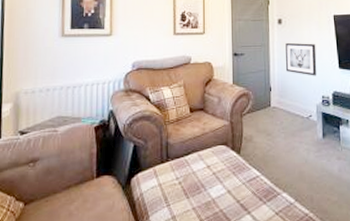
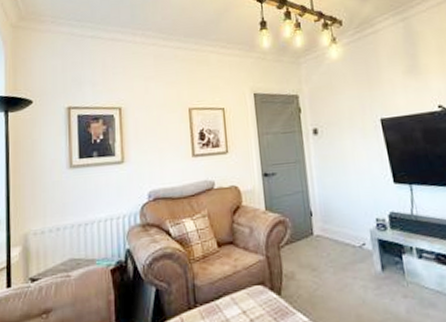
wall art: present [285,42,317,76] -> none [325,155,367,195]

